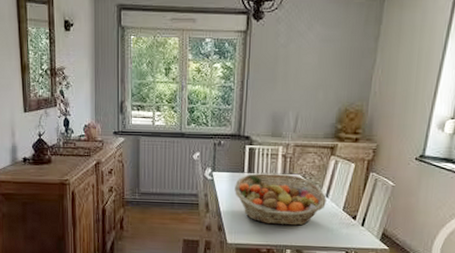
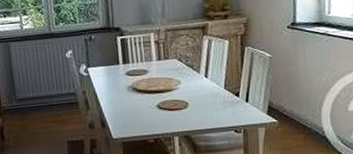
fruit basket: present [235,173,327,226] -> none [112,59,207,114]

